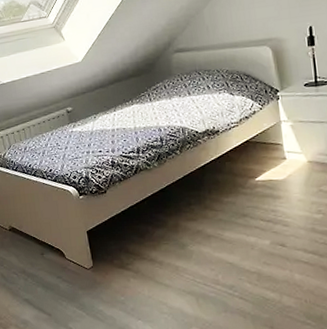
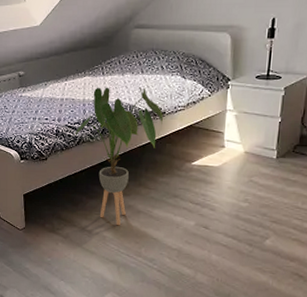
house plant: none [128,108,218,254] -> present [72,86,163,226]

